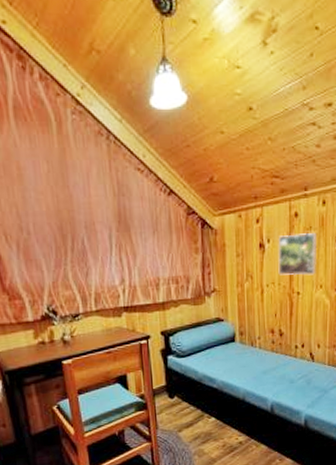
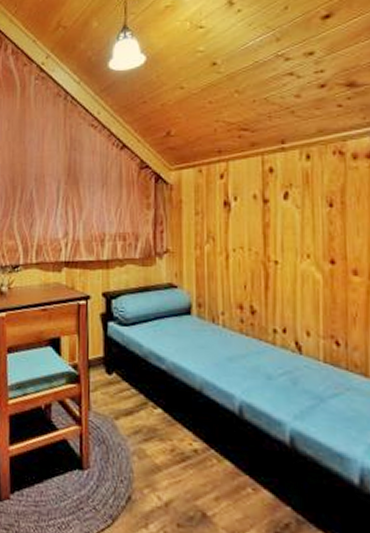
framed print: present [278,233,318,276] -> none [248,191,302,241]

